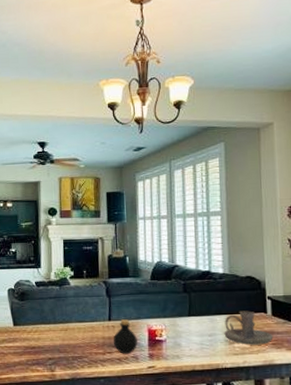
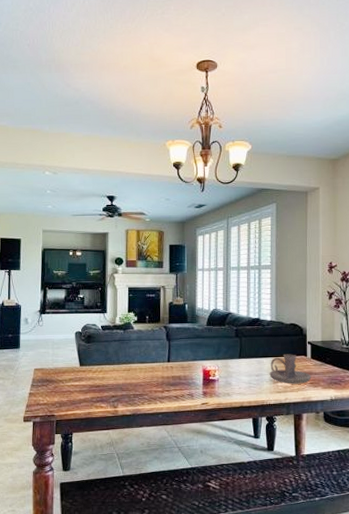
bottle: present [113,319,137,354] -> none [171,361,193,392]

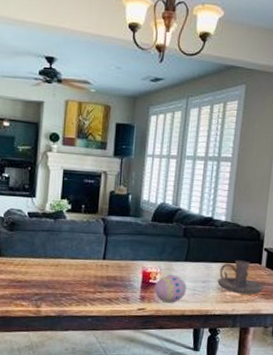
decorative egg: none [214,370,243,396] -> present [154,274,187,303]

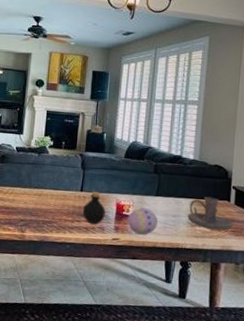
bottle: none [105,259,131,295] -> present [82,191,105,225]

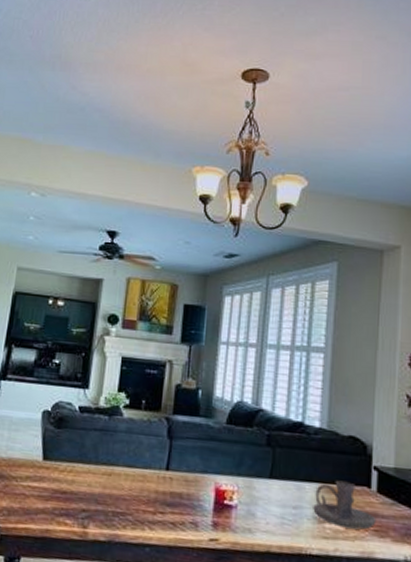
bottle: present [82,191,105,225] -> none [168,471,200,518]
decorative egg: present [127,207,159,235] -> none [229,494,273,534]

